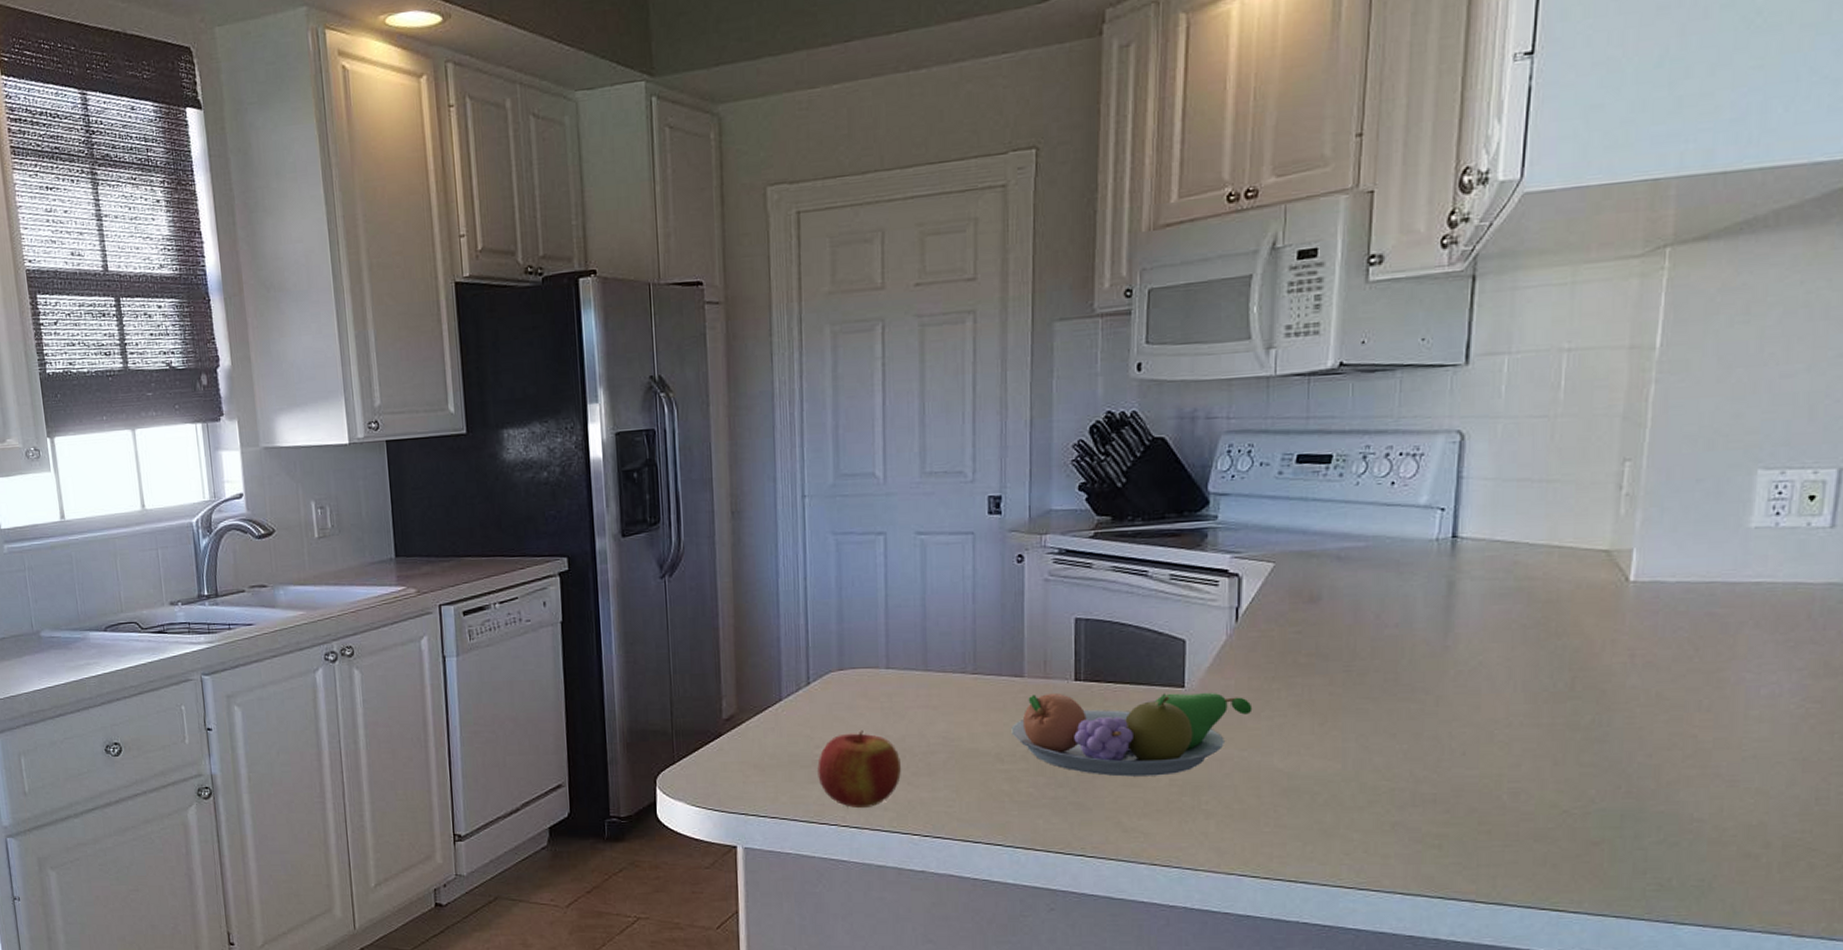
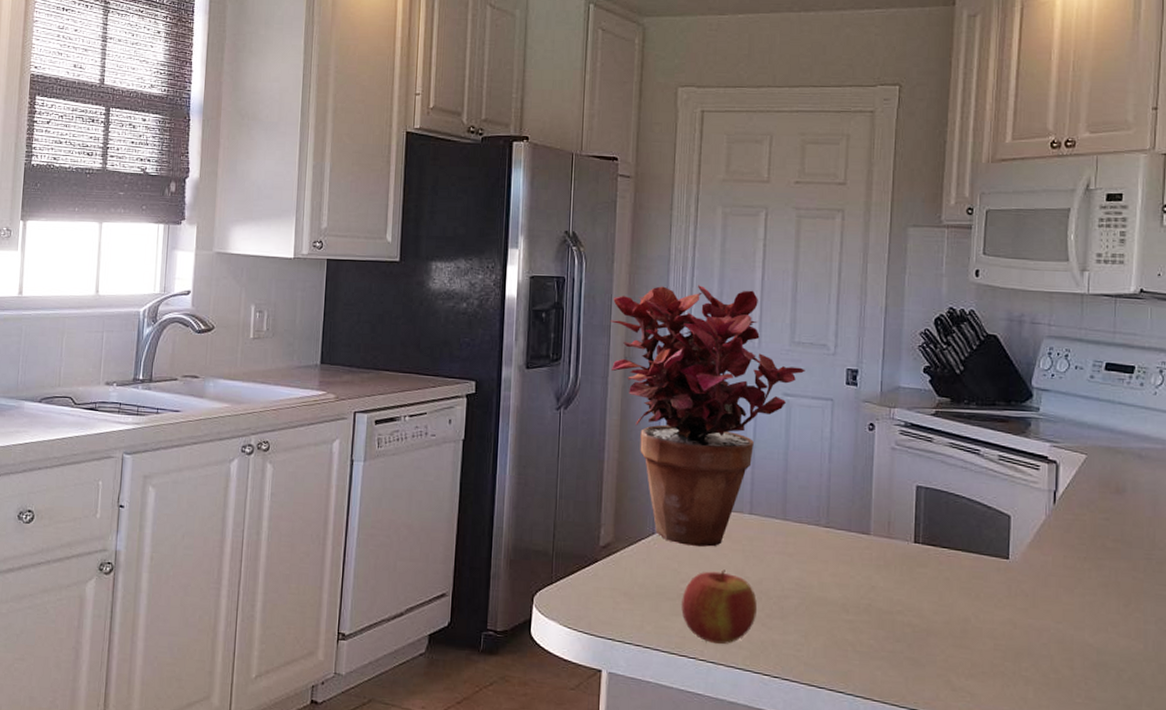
potted plant: none [711,418,940,709] -> present [610,285,805,547]
fruit bowl: present [1011,692,1253,777] -> none [857,552,1067,640]

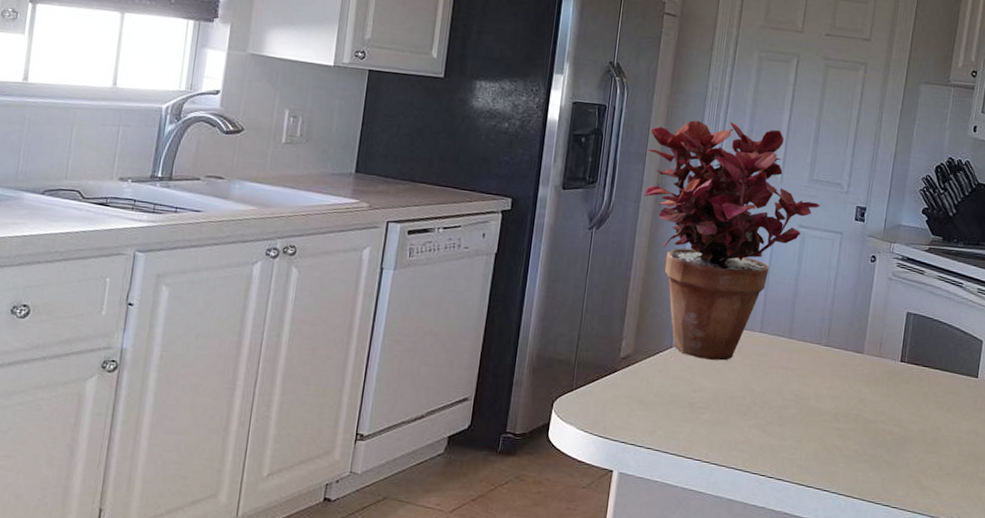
apple: present [681,569,757,645] -> none [691,381,760,448]

